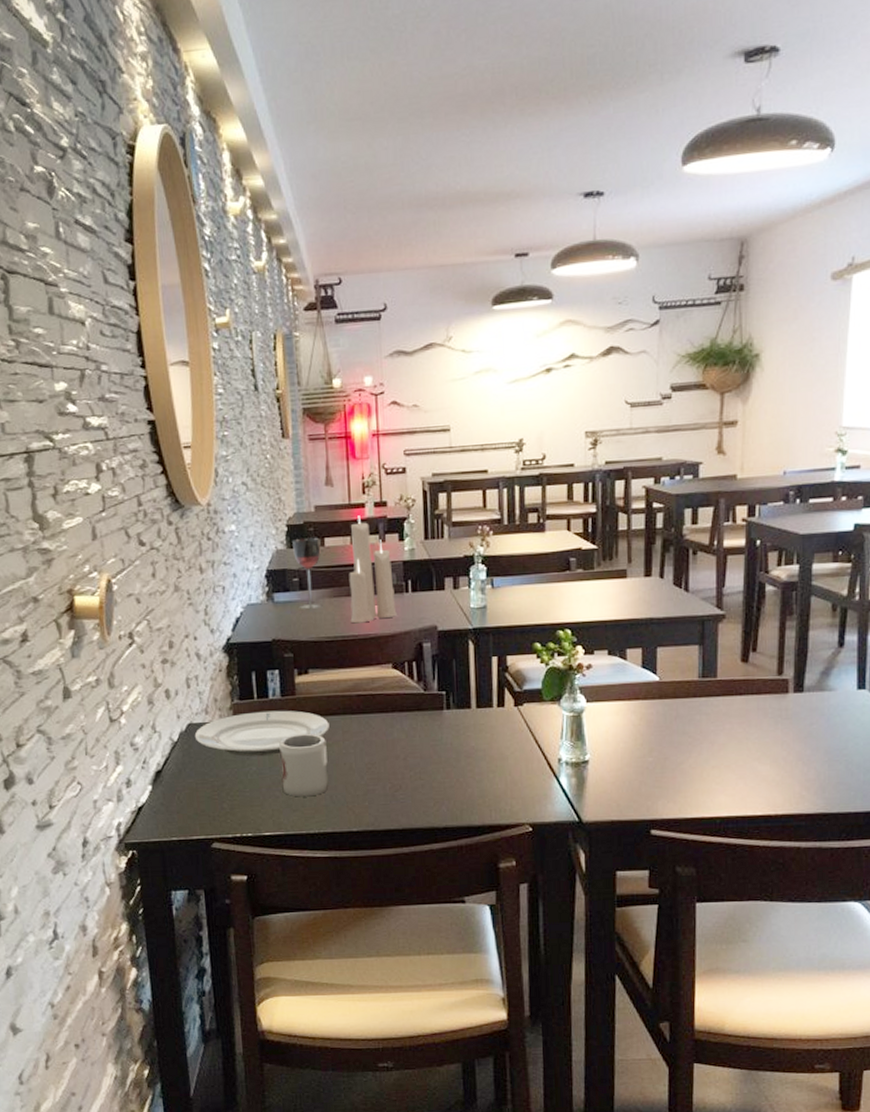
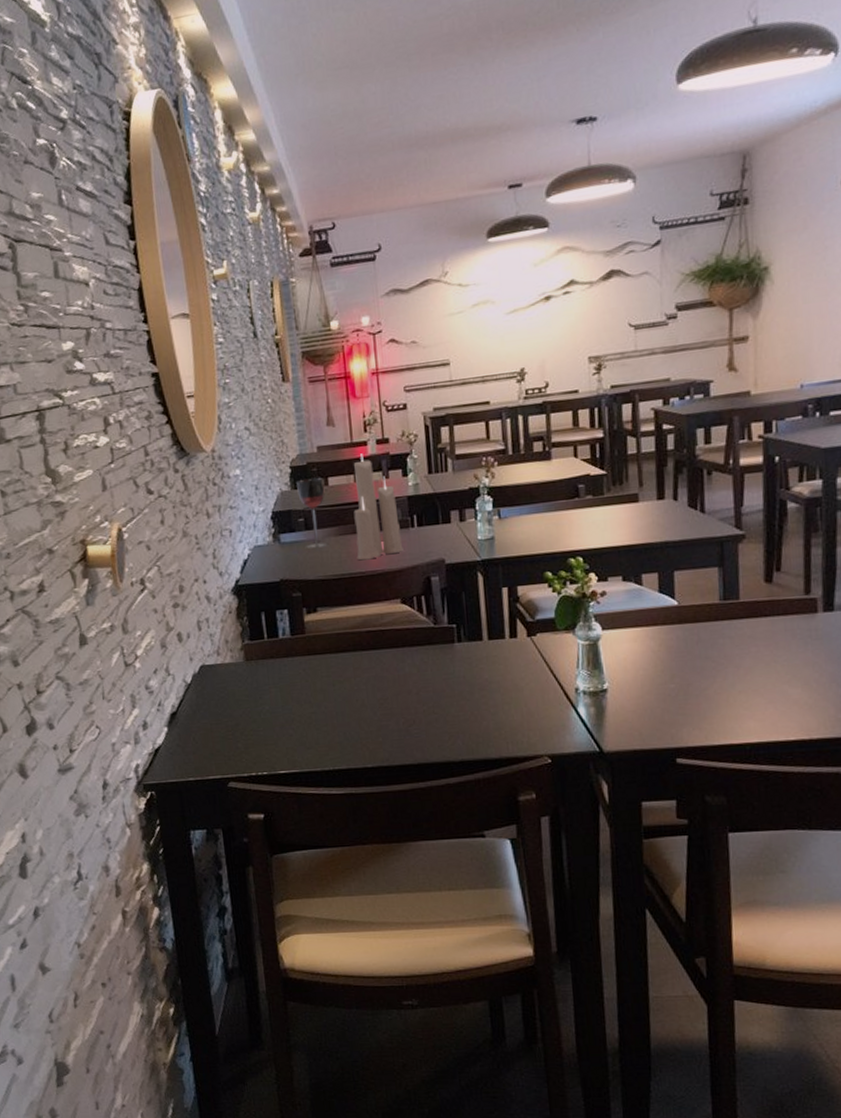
plate: present [194,710,330,756] -> none [207,649,340,696]
cup: present [279,733,329,797] -> none [290,671,342,735]

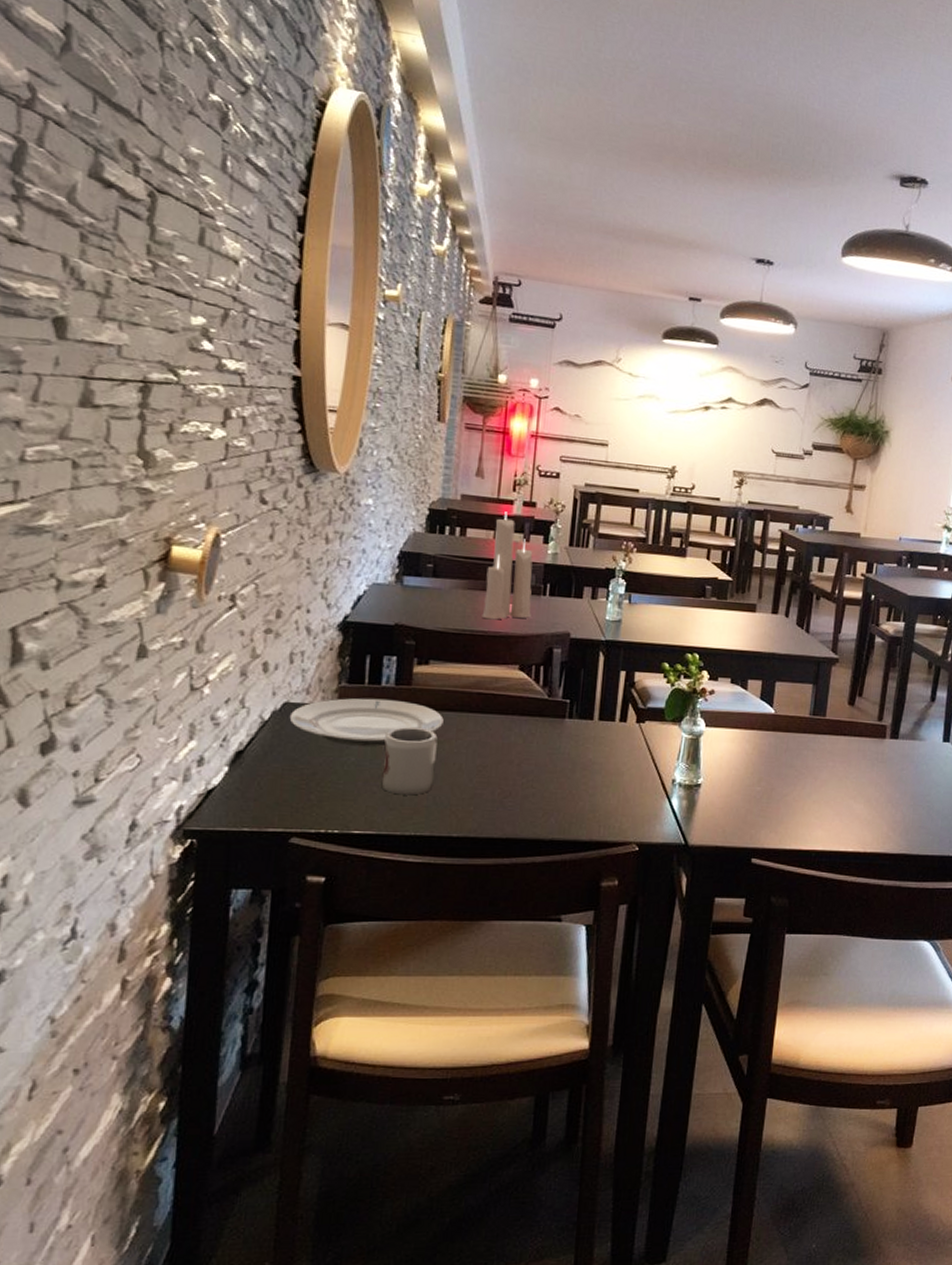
plate: none [207,649,340,696] -> present [289,698,444,747]
cup: none [290,671,342,735] -> present [381,726,438,796]
wineglass: present [296,477,329,549] -> none [428,523,462,598]

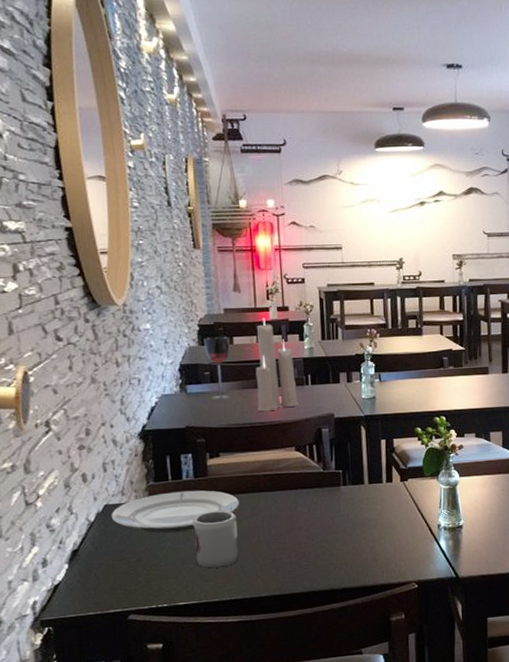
wineglass: none [428,523,462,598] -> present [204,336,232,399]

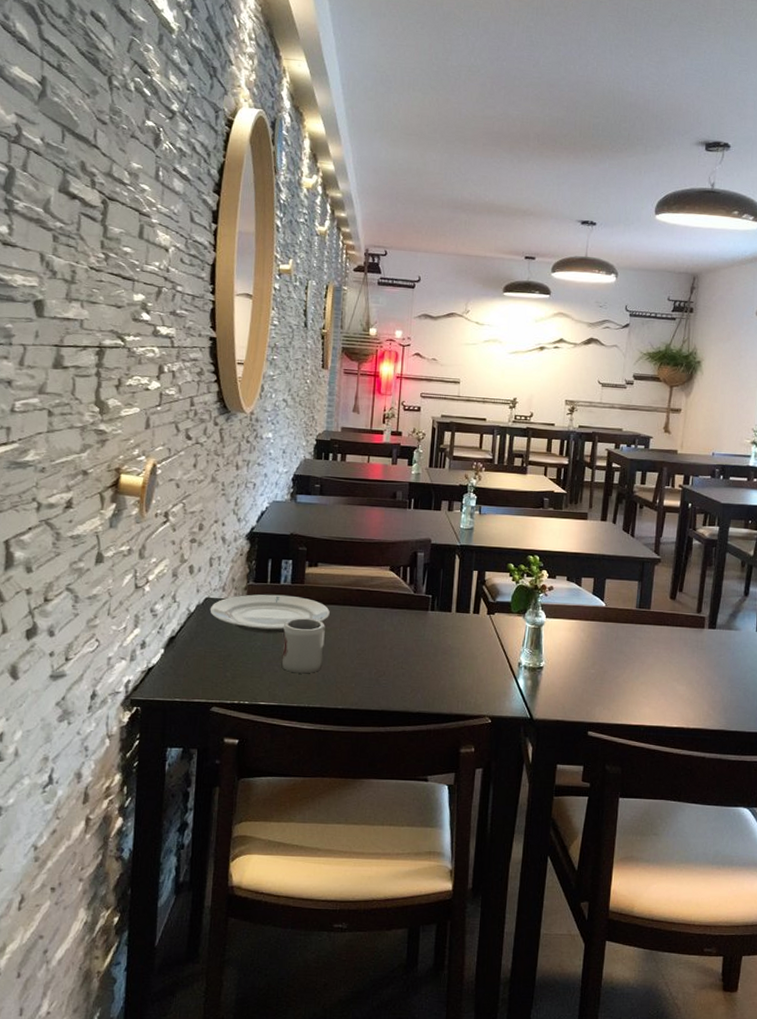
wineglass: present [204,336,232,399] -> none [317,451,343,512]
candle: present [255,318,299,412] -> none [359,440,400,530]

